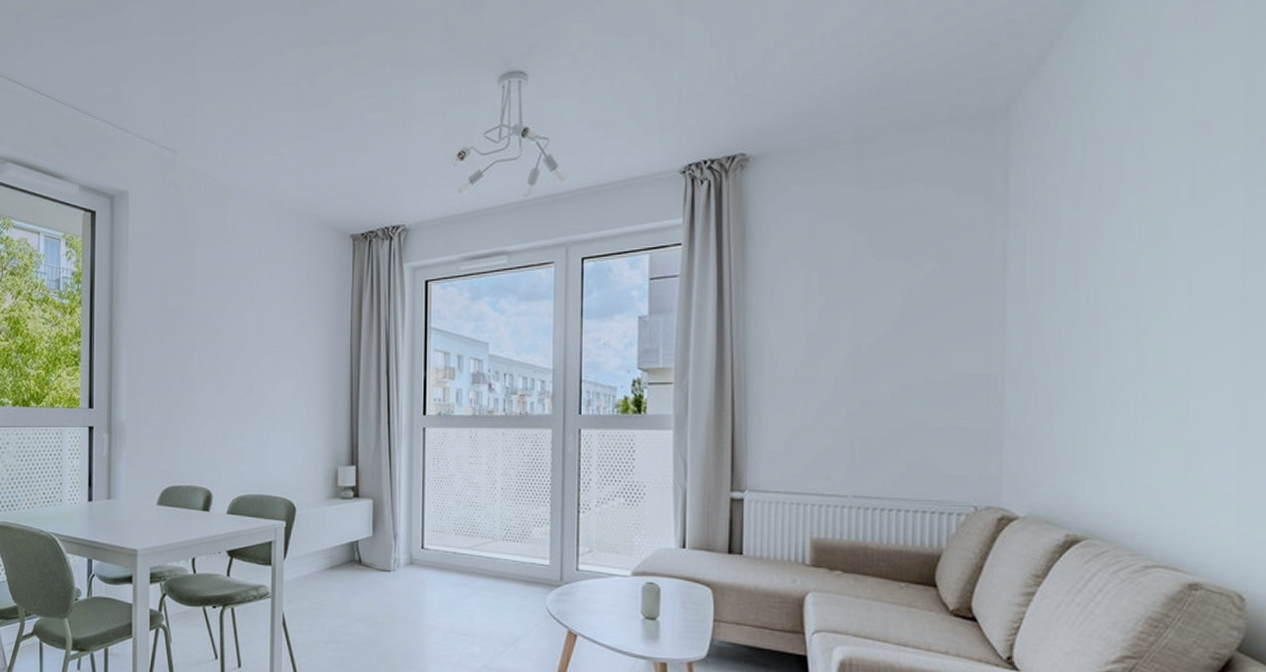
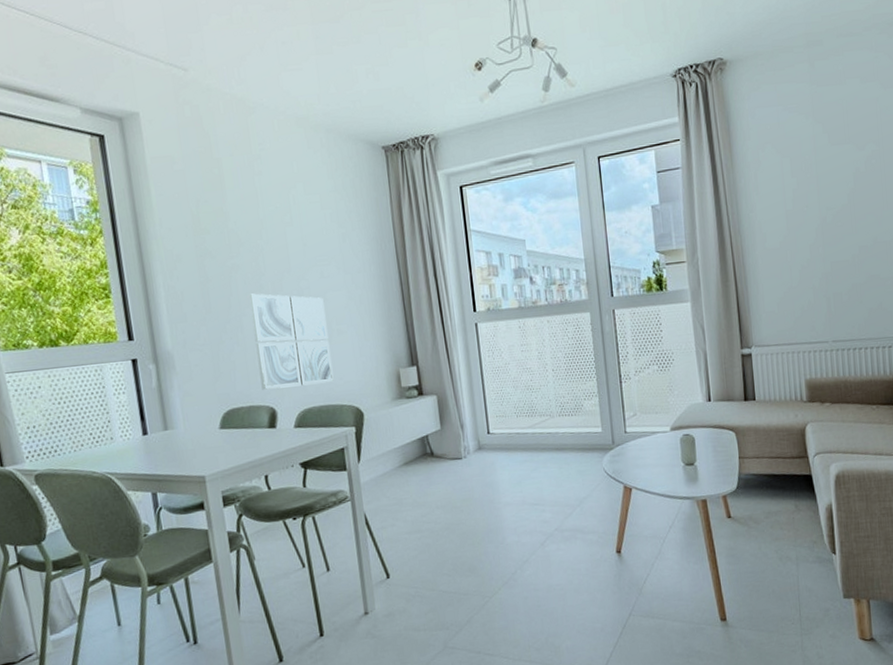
wall art: none [201,374,272,472] -> present [249,293,334,390]

